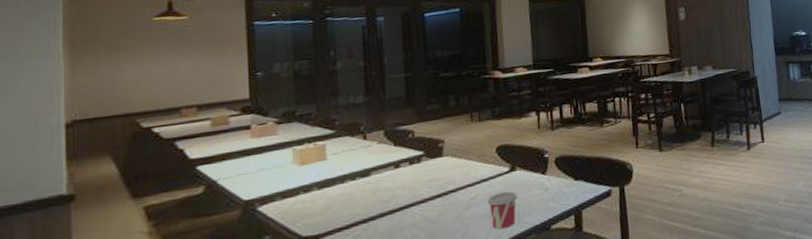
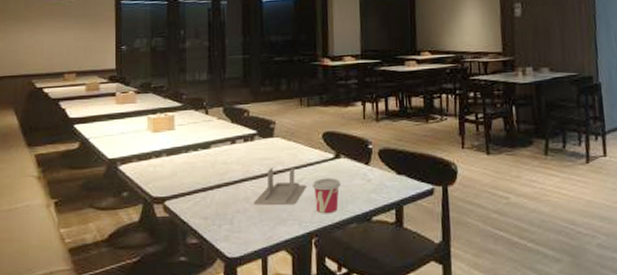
napkin holder: none [423,186,481,230] -> present [253,168,306,206]

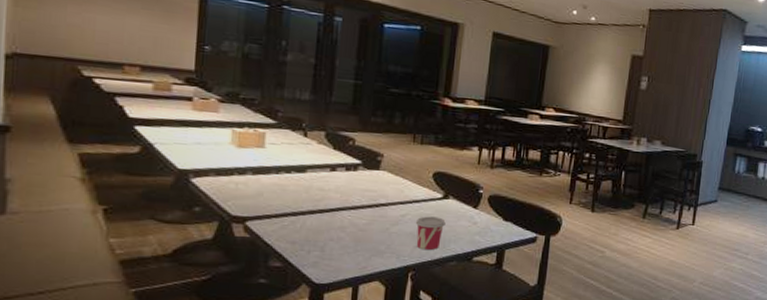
napkin holder: present [253,168,306,206] -> none [349,200,409,239]

